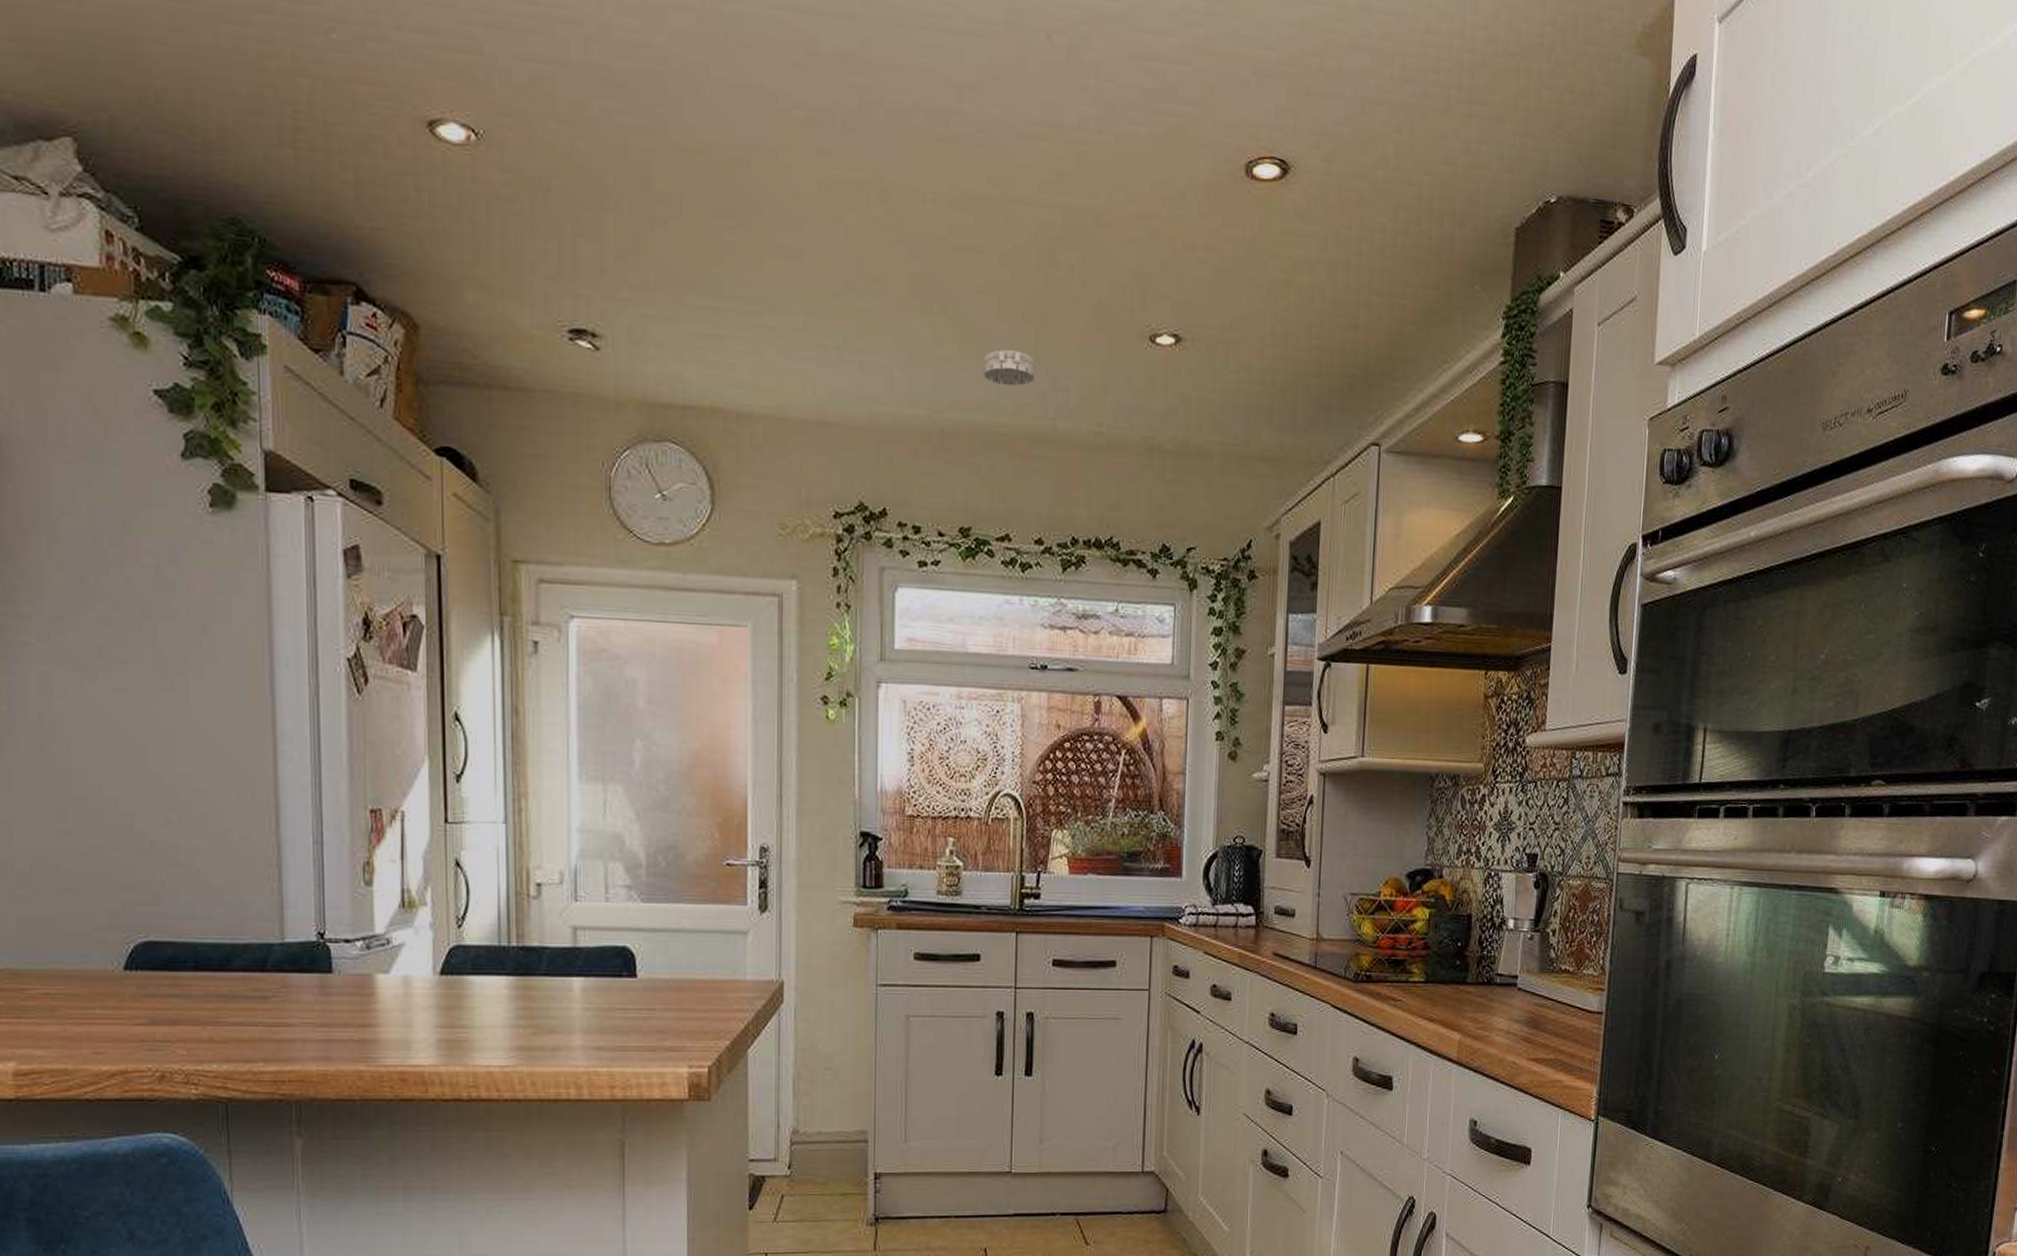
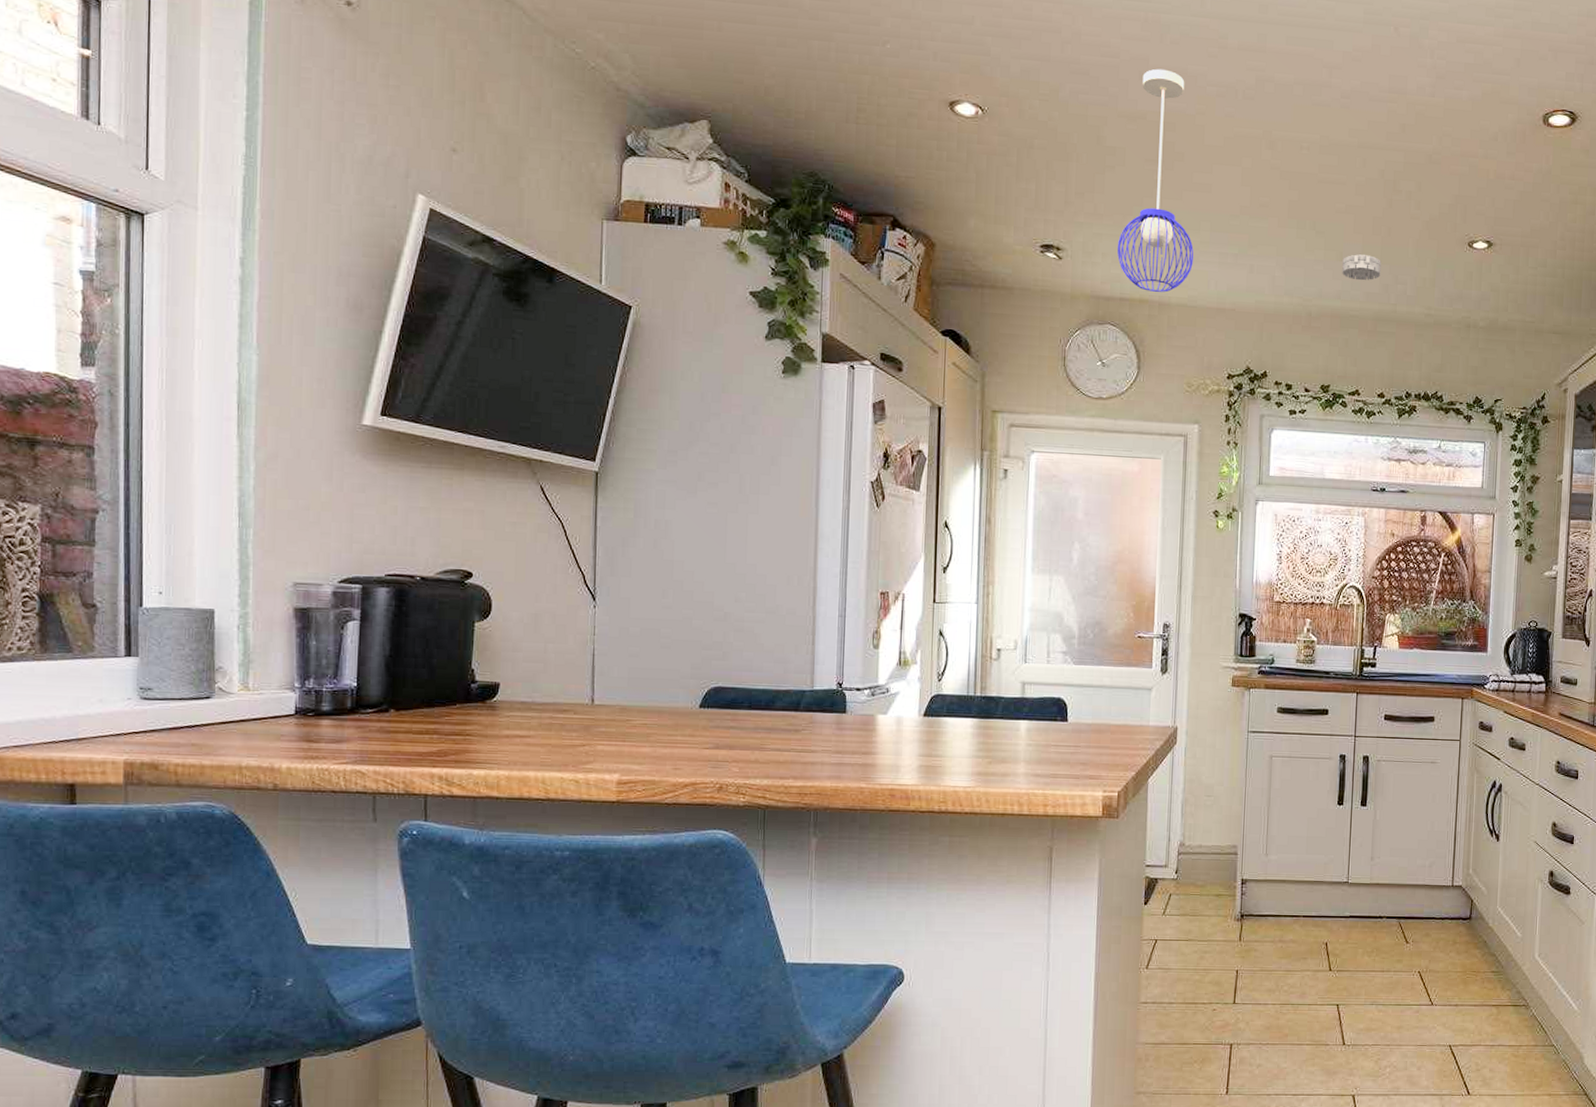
pendant light: none [677,81,781,399] -> present [1117,68,1193,292]

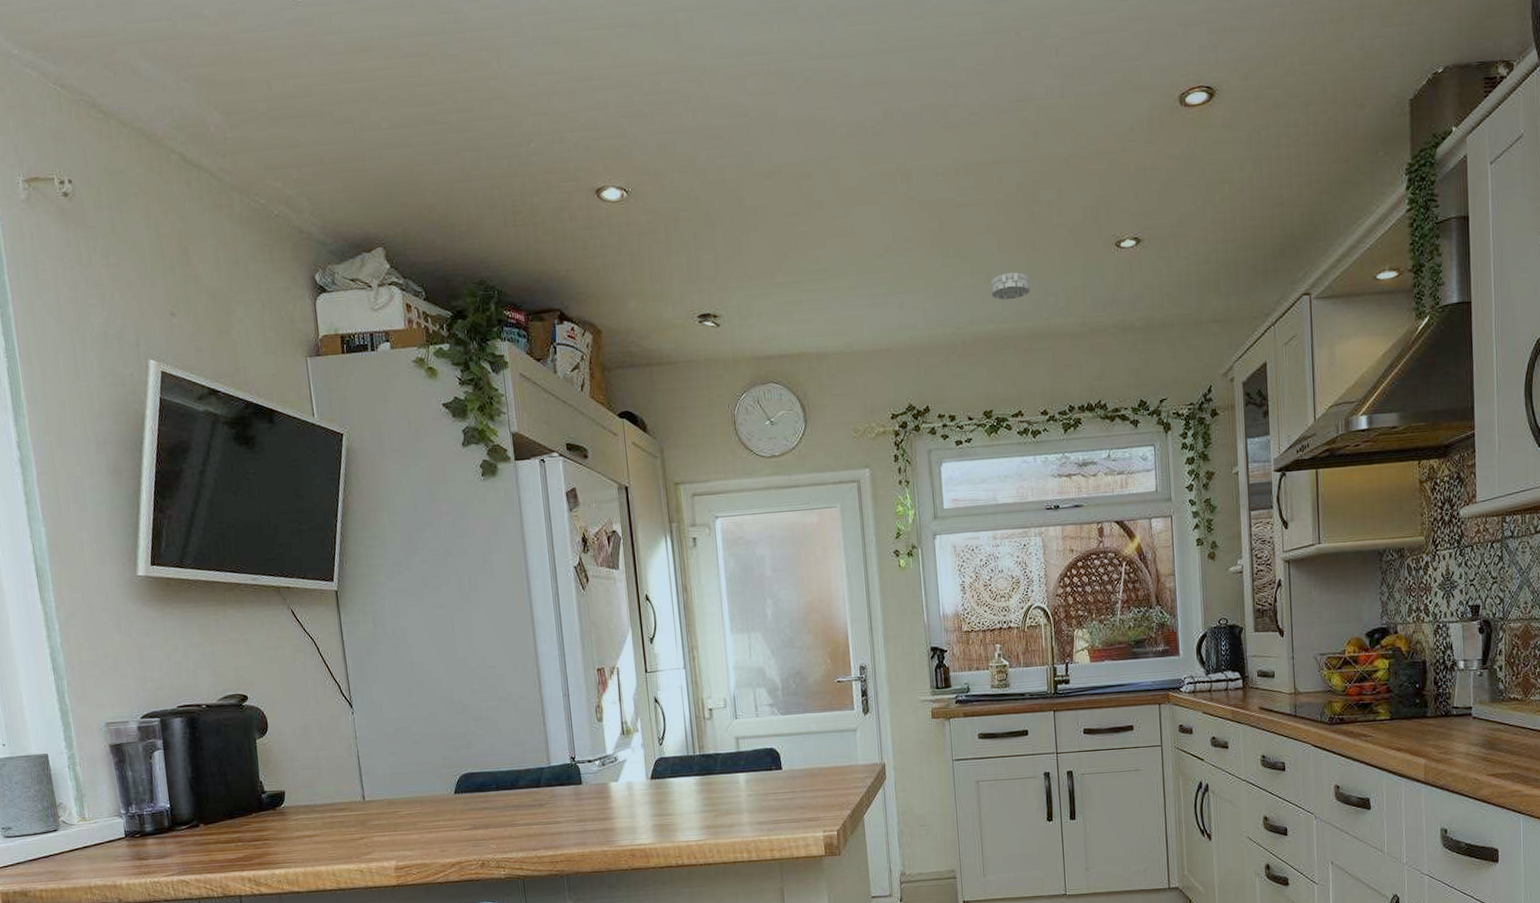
pendant light: present [1117,68,1193,292] -> none [770,119,845,344]

